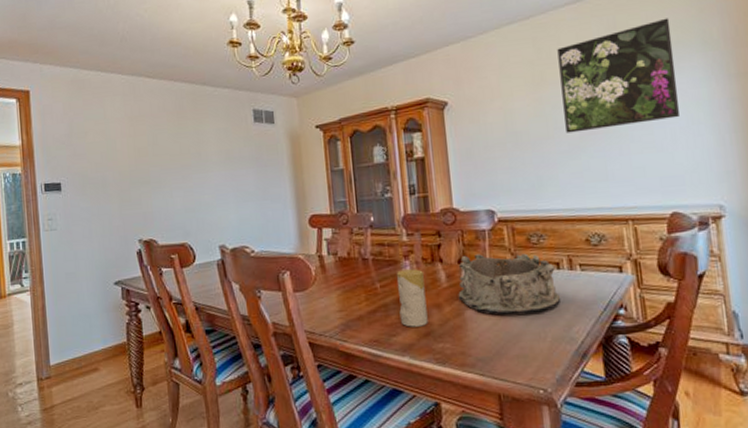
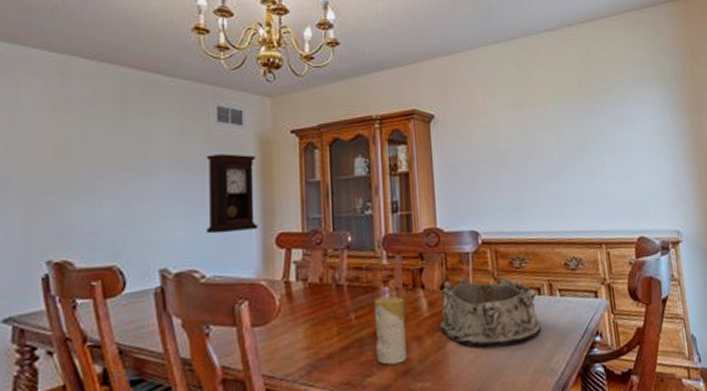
pendulum clock: none [247,149,293,217] -> present [206,154,258,234]
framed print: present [557,18,680,133] -> none [538,53,643,155]

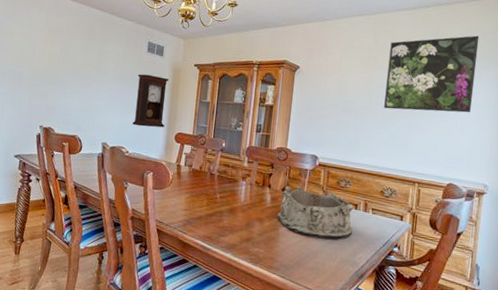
candle: present [373,296,407,365] -> none [230,188,255,233]
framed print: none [538,53,643,155] -> present [384,35,480,113]

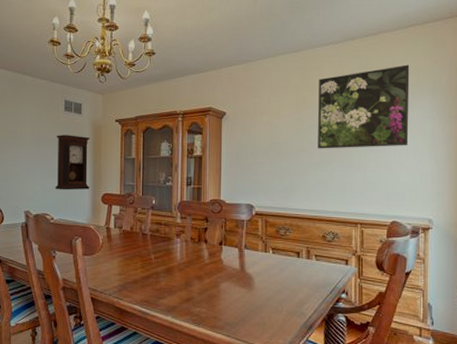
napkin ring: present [277,185,354,240] -> none [216,239,298,291]

